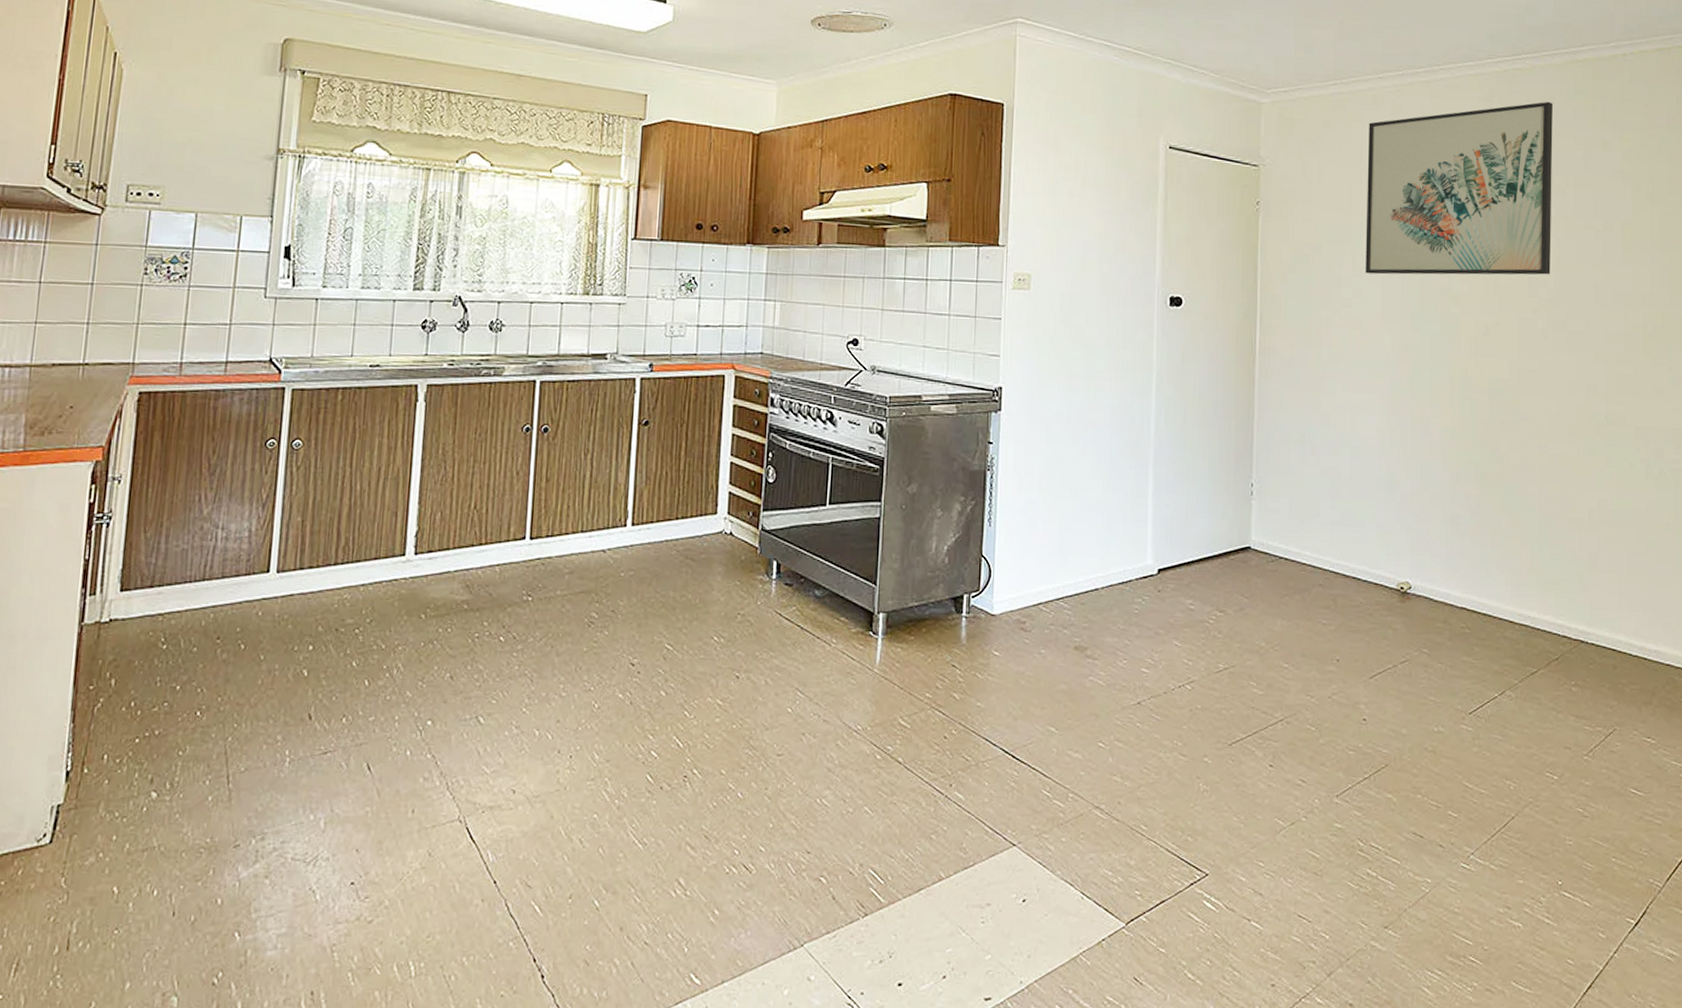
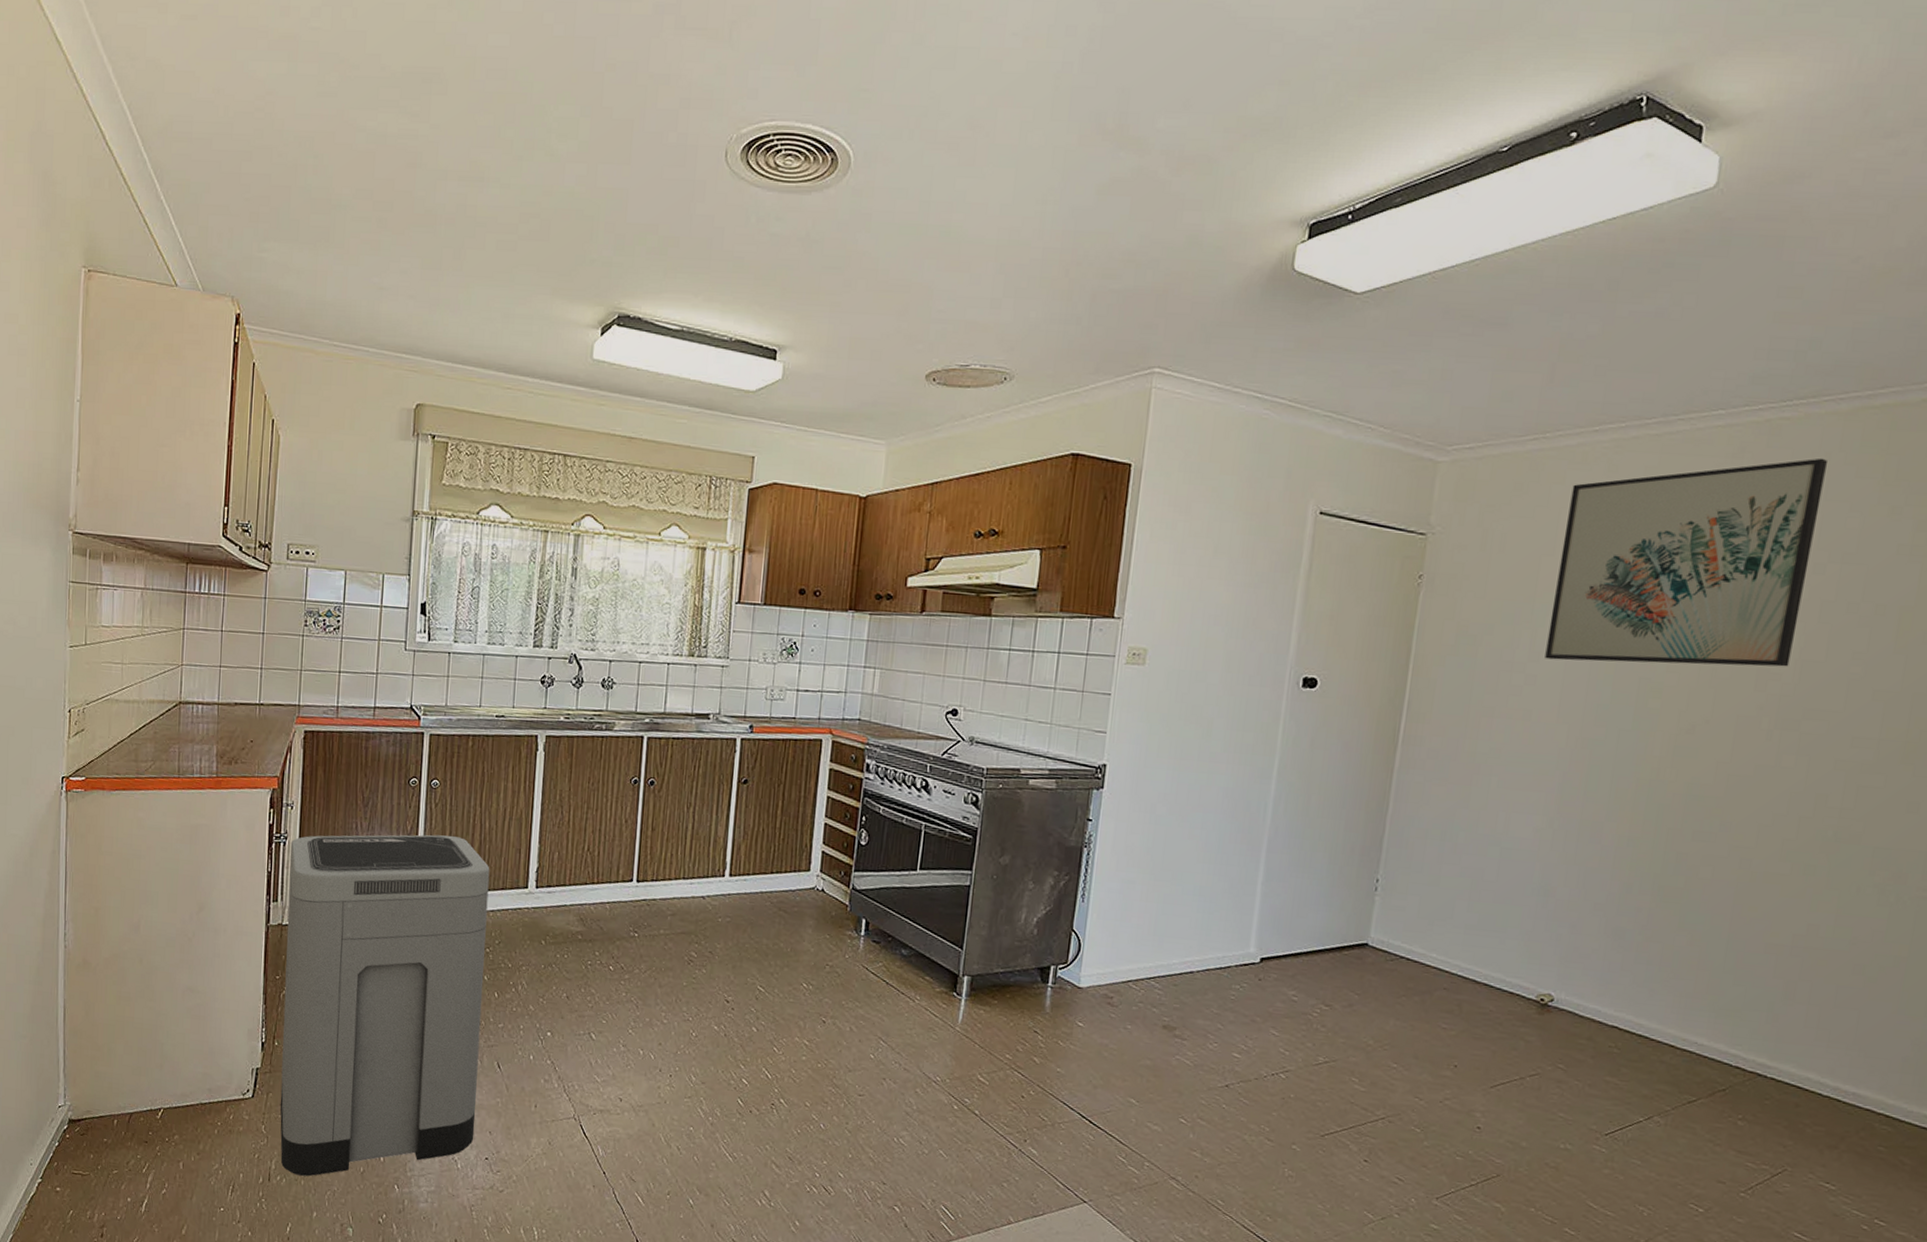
trash can: none [84,502,361,937] -> present [280,834,490,1177]

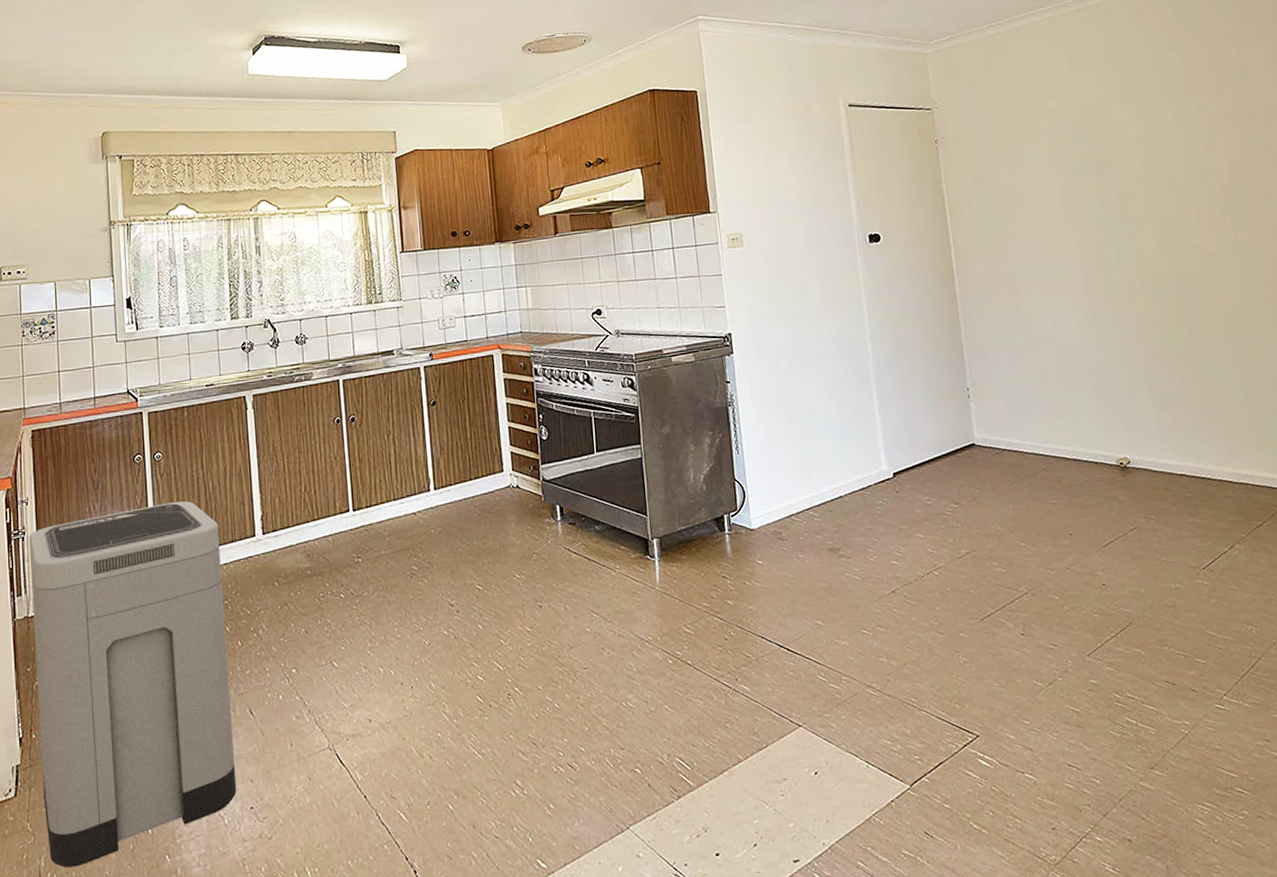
wall art: present [1545,458,1827,667] -> none [1028,9,1221,189]

